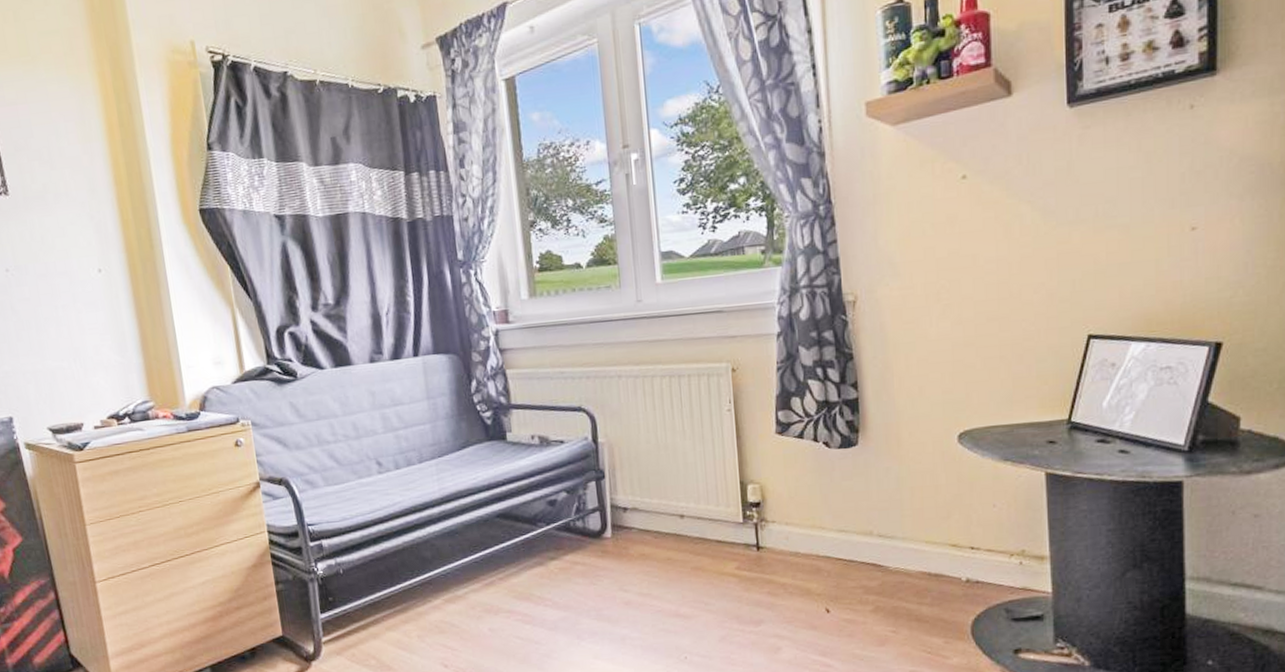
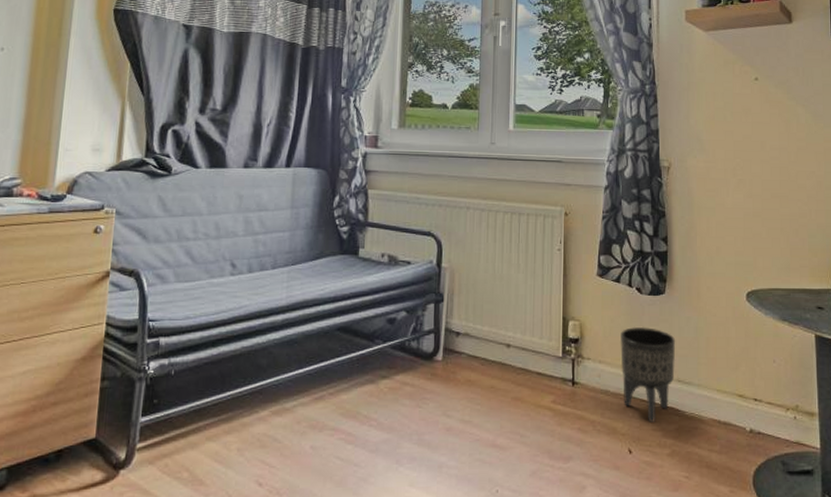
planter: none [808,482,875,580] -> present [620,326,676,422]

